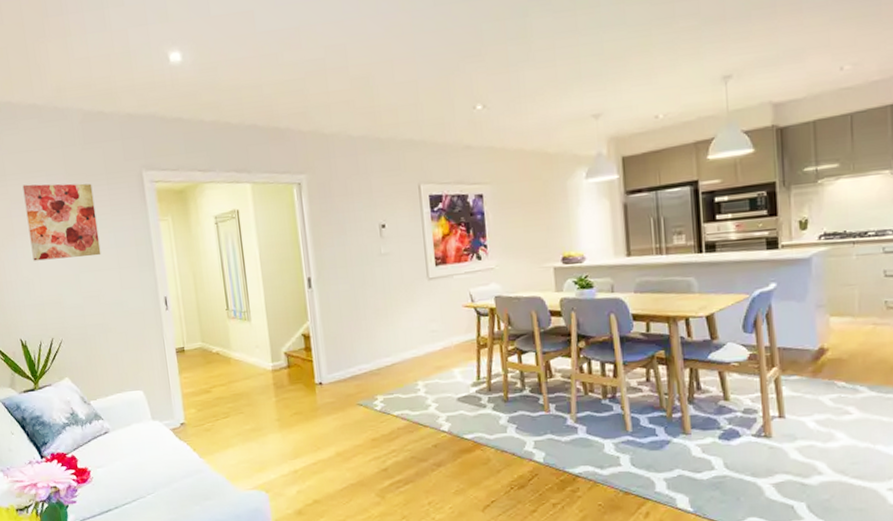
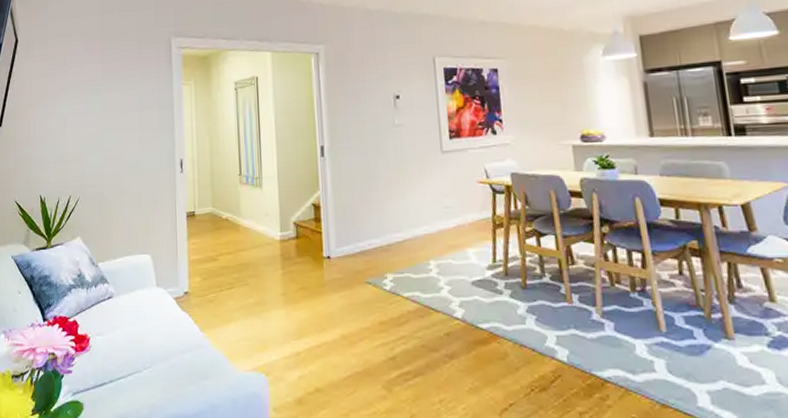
wall art: present [22,183,101,261] -> none [61,47,125,120]

